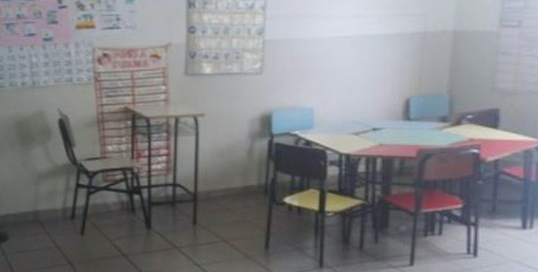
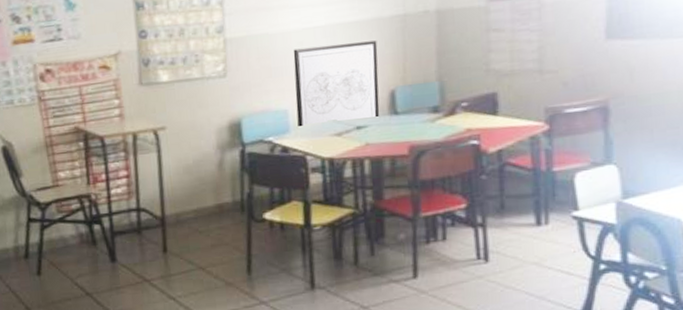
wall art: none [321,53,398,123] -> present [293,40,380,126]

